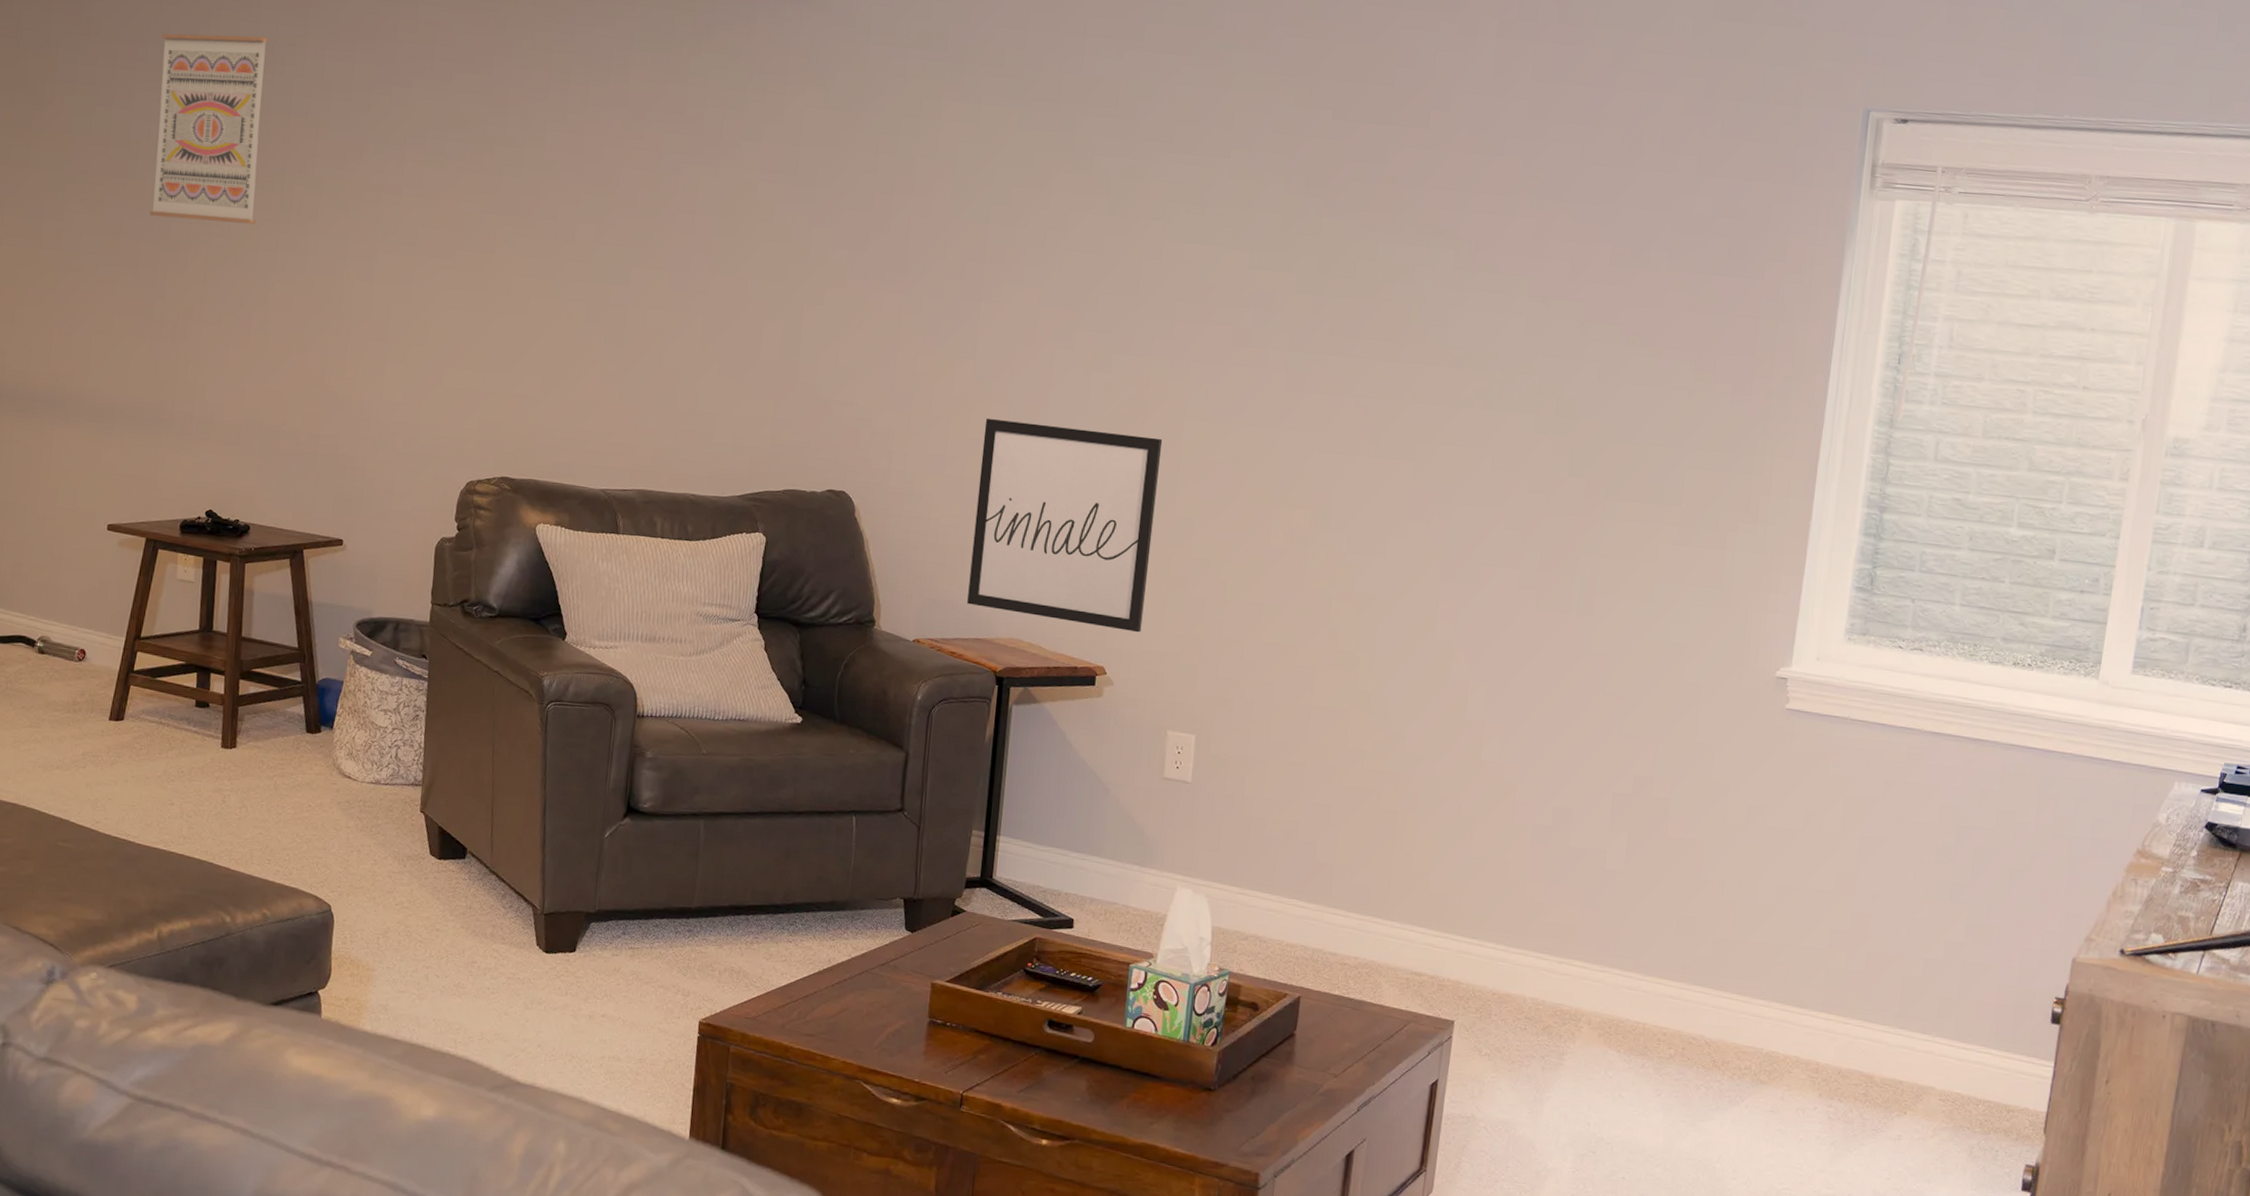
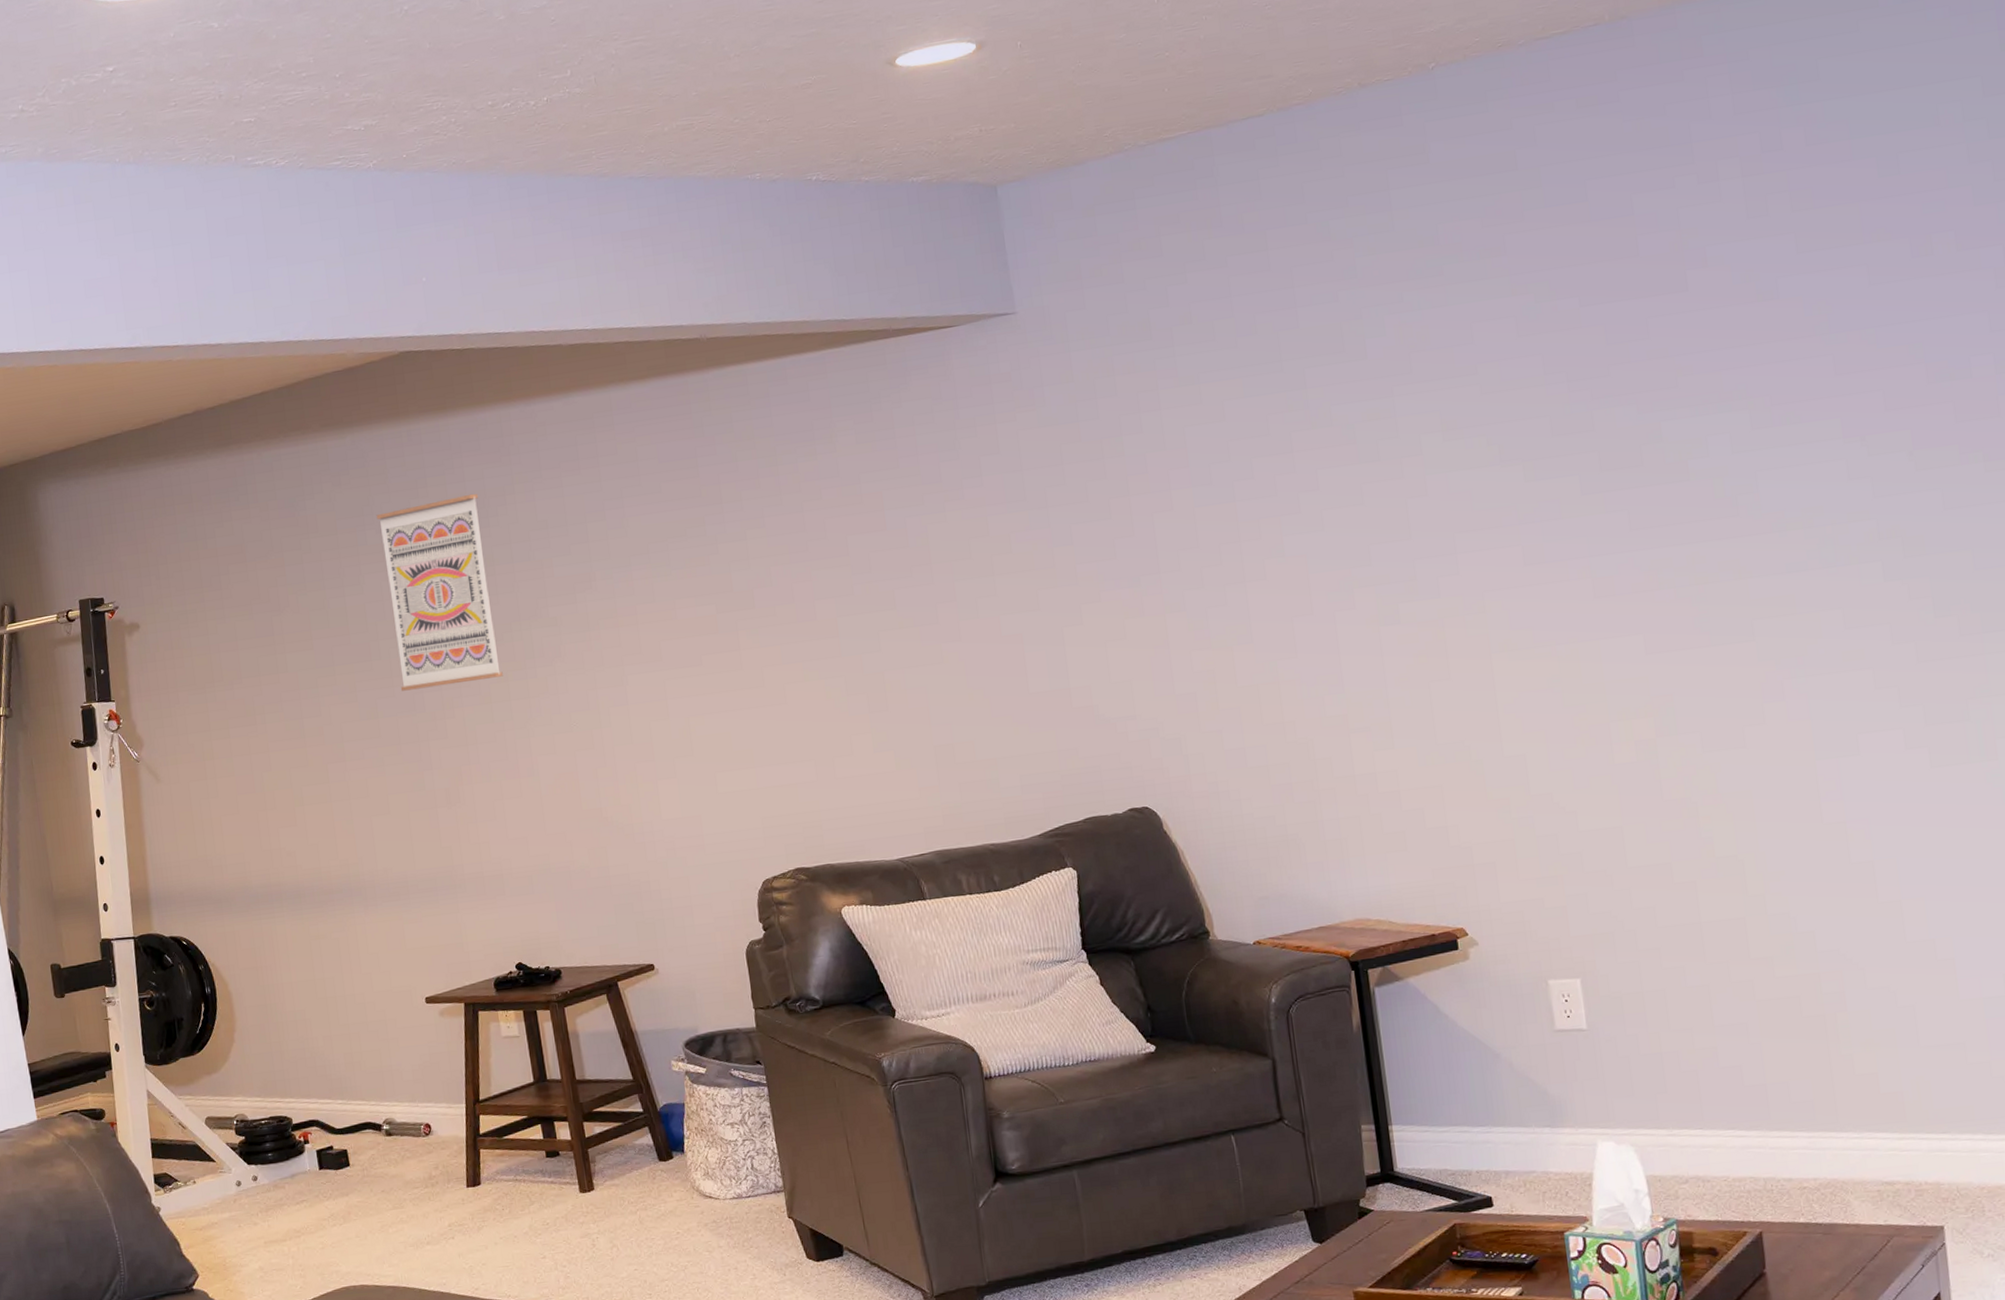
wall art: present [967,418,1163,633] -> none [1278,679,1496,894]

